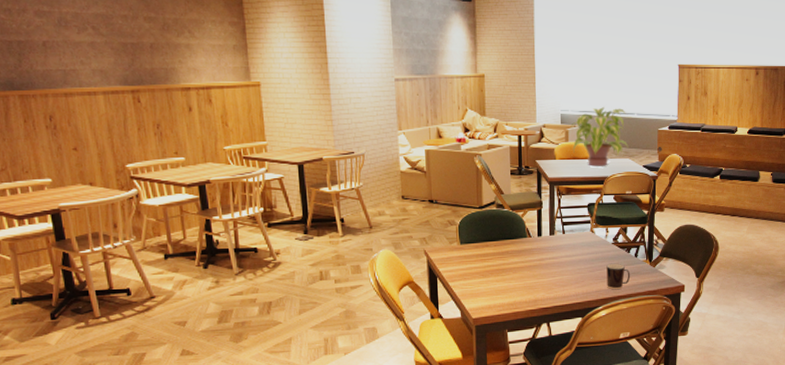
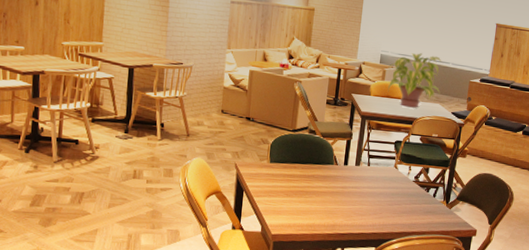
mug: present [606,263,631,290] -> none [403,200,427,226]

